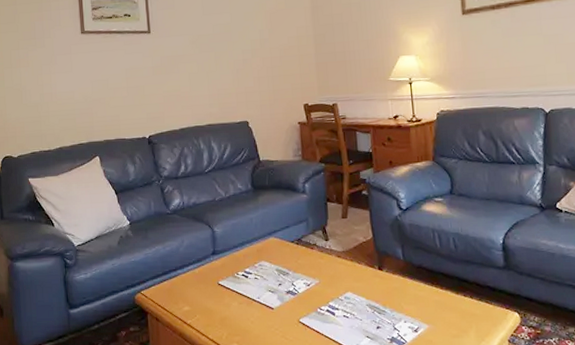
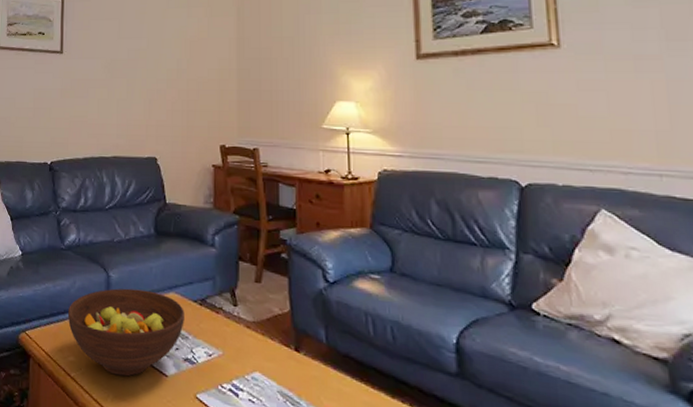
fruit bowl: none [178,239,285,316] -> present [67,288,184,377]

